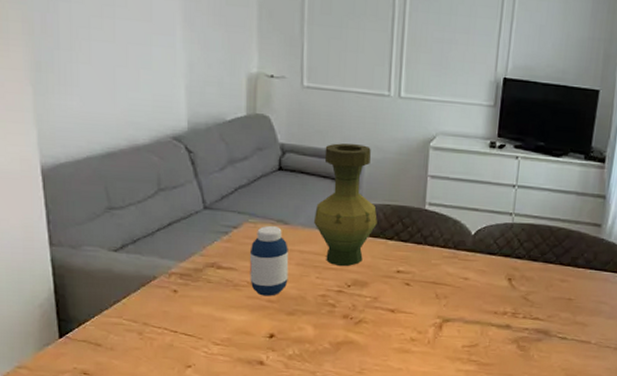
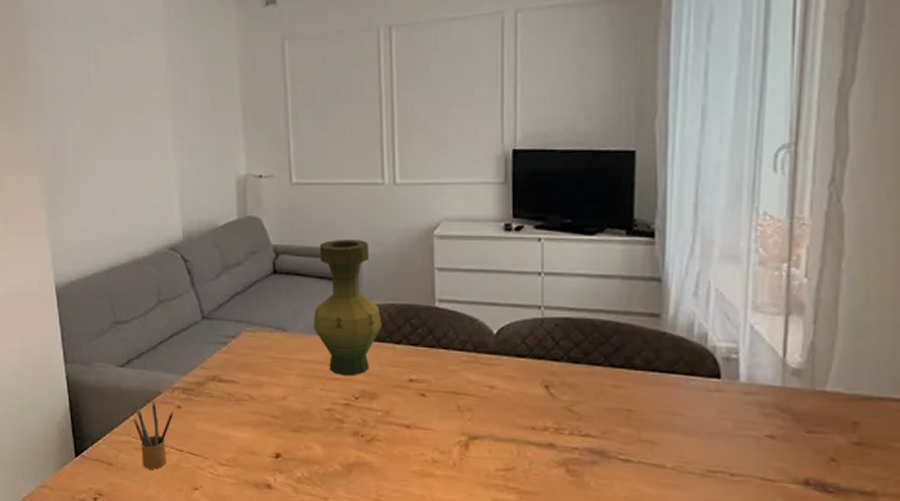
pencil box: none [124,285,168,349] -> present [132,401,173,469]
medicine bottle: present [249,226,289,296] -> none [249,334,291,411]

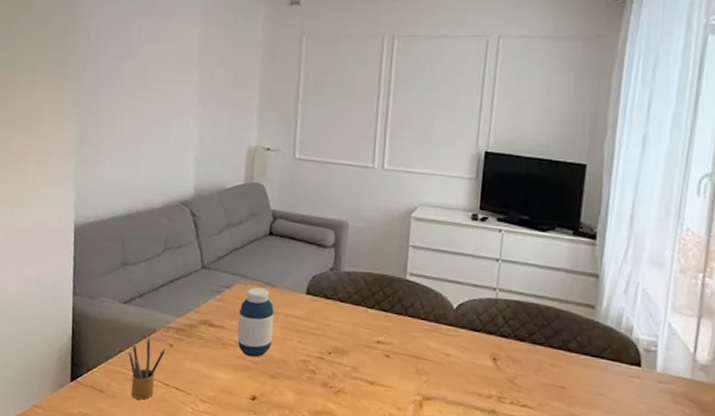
medicine bottle: none [249,334,291,411] -> present [237,287,274,358]
vase: present [313,240,382,377] -> none [299,211,359,333]

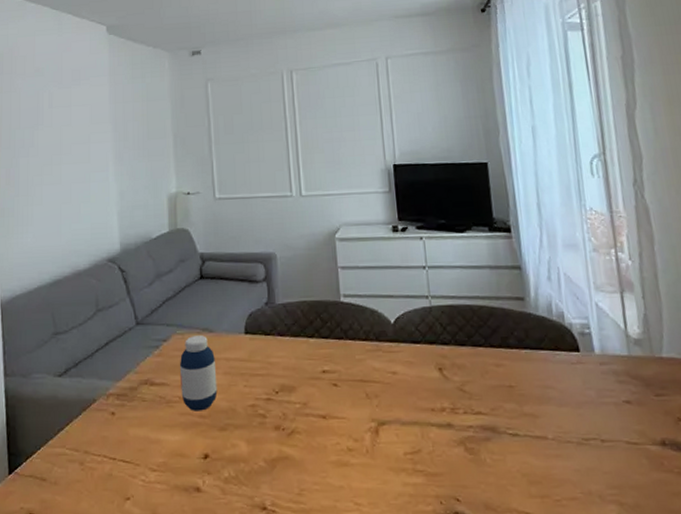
pencil box: present [127,337,165,400] -> none [67,409,107,481]

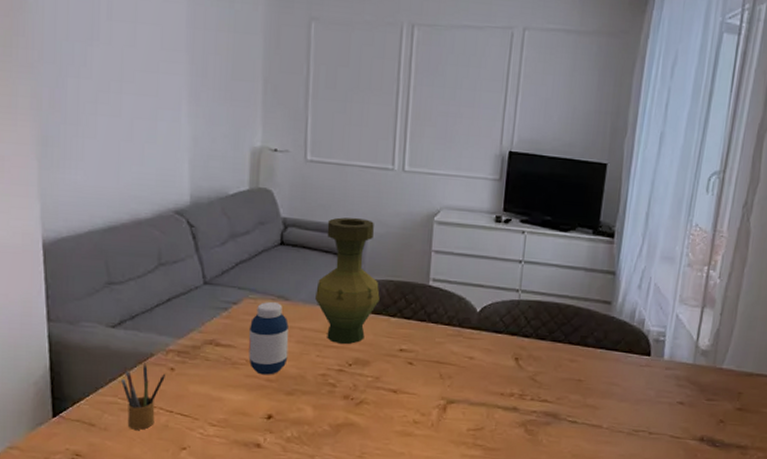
pencil box: none [67,409,107,481] -> present [120,363,165,430]
vase: none [236,245,296,372] -> present [315,217,380,345]

